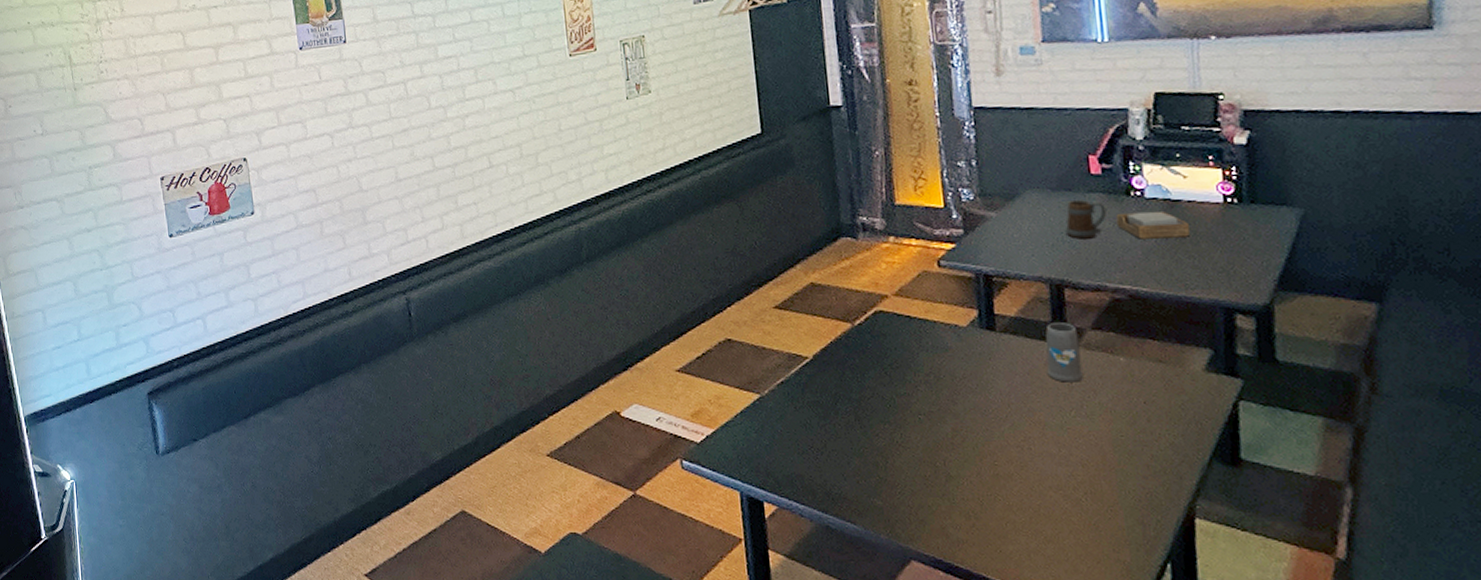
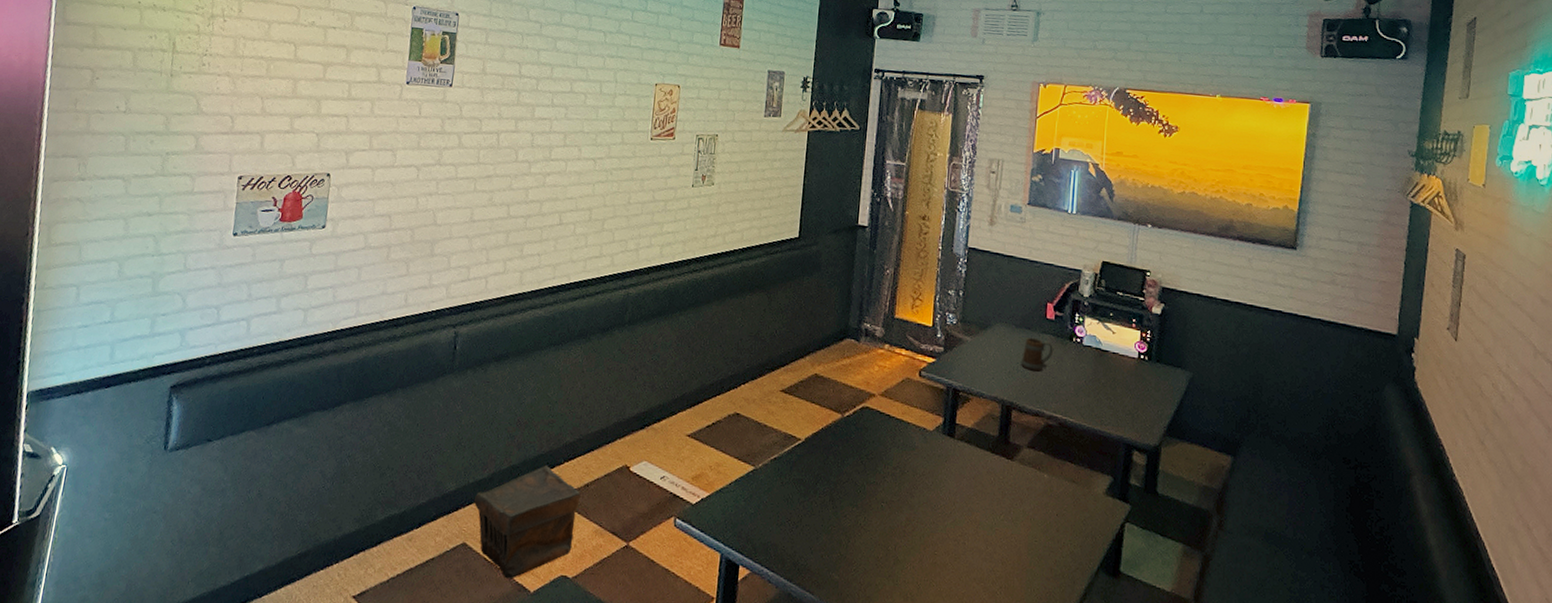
pouch: none [463,422,576,542] -> present [473,465,581,579]
beer mug: present [1045,322,1083,383] -> none [987,437,1017,491]
napkin holder: present [1115,211,1190,239] -> none [1059,354,1111,382]

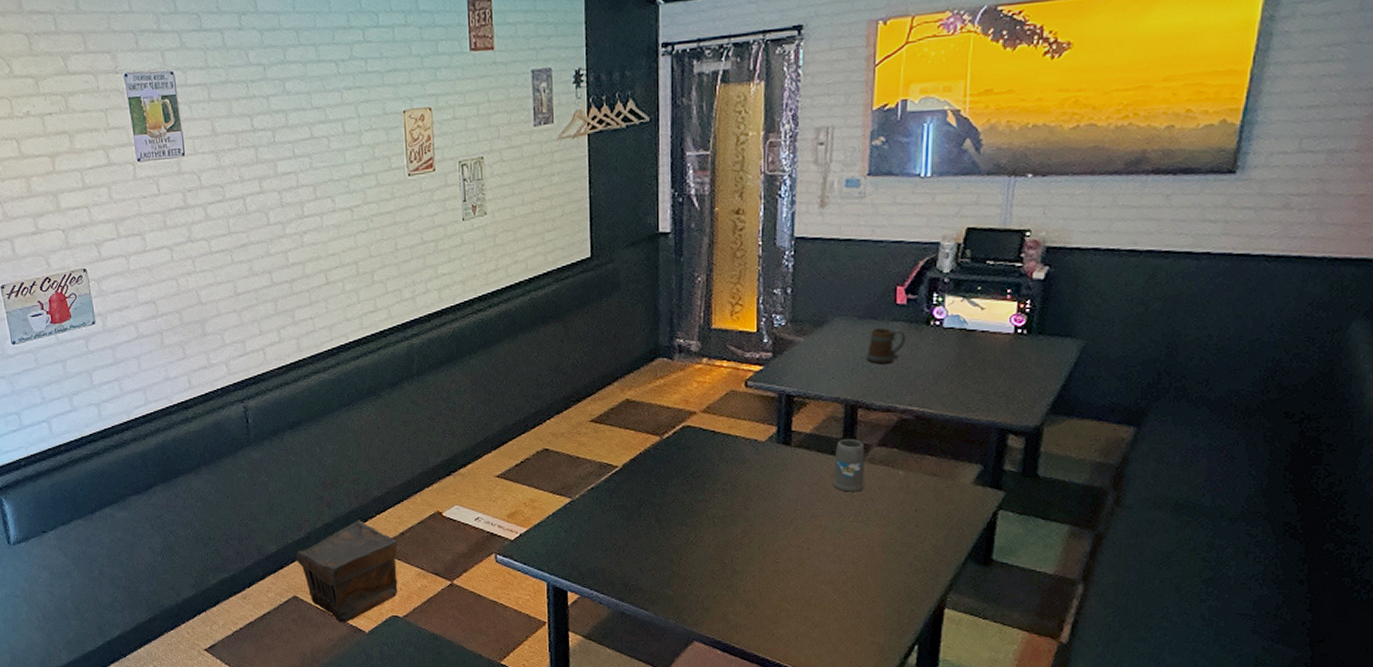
beer mug: none [987,437,1017,491] -> present [832,439,865,492]

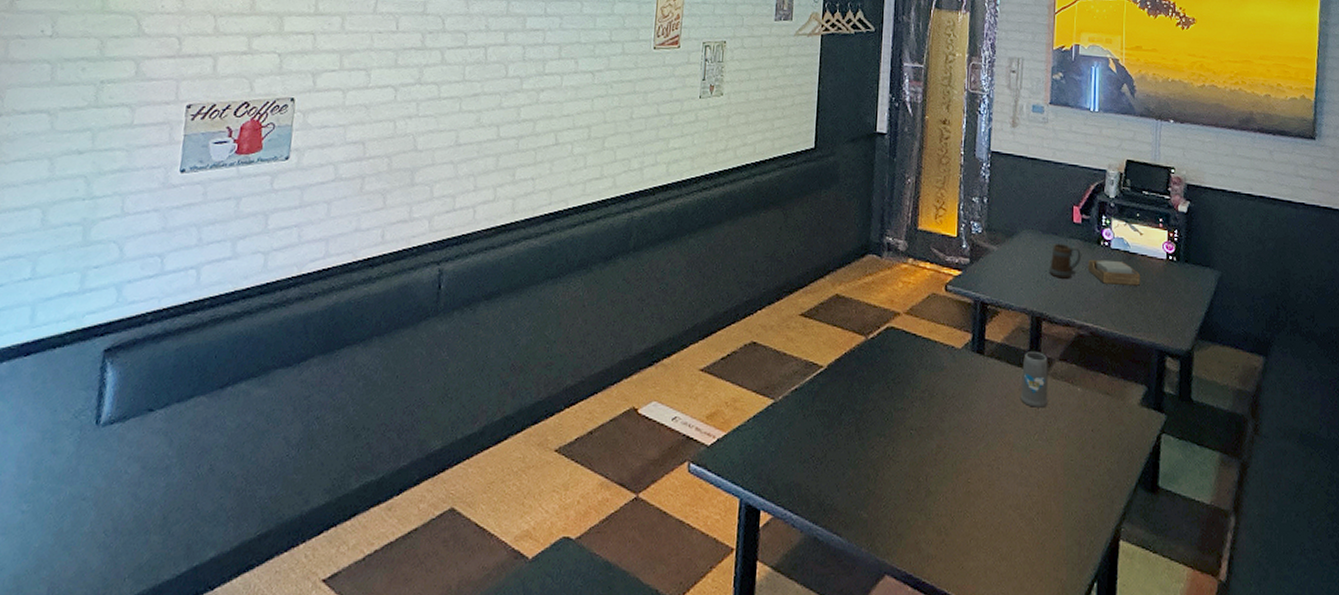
pouch: present [295,520,398,623] -> none [462,413,584,546]
napkin holder: none [913,339,979,366] -> present [1088,259,1140,286]

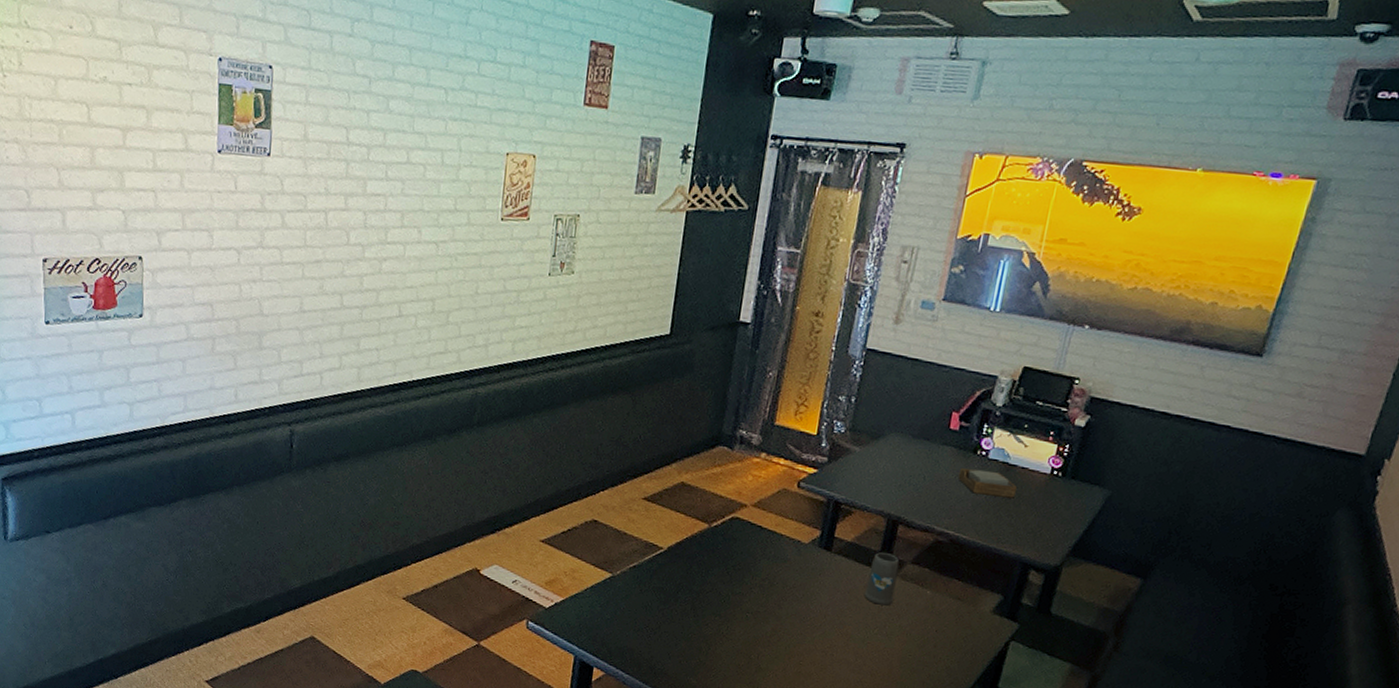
beer mug: present [1050,244,1081,279] -> none [914,449,953,486]

